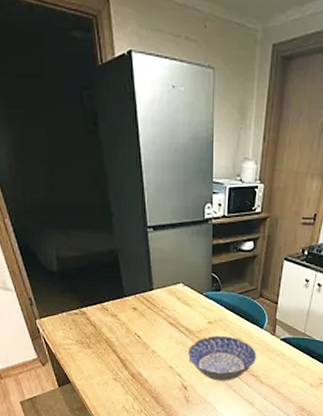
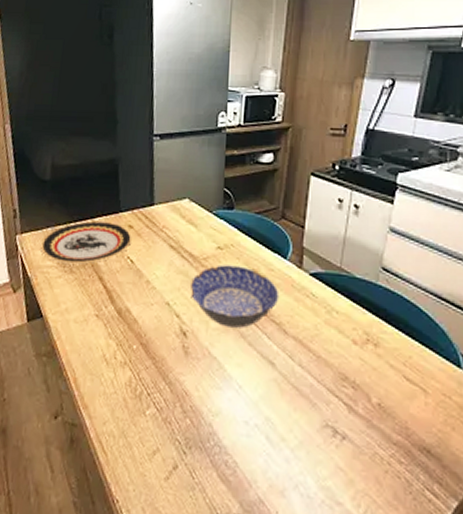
plate: none [59,306,138,341] -> present [41,221,133,265]

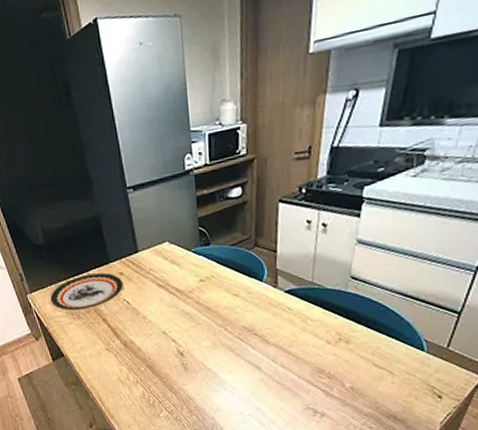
bowl: present [191,264,280,328] -> none [181,293,260,344]

